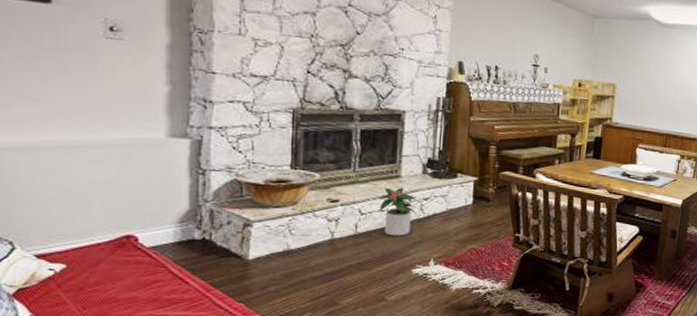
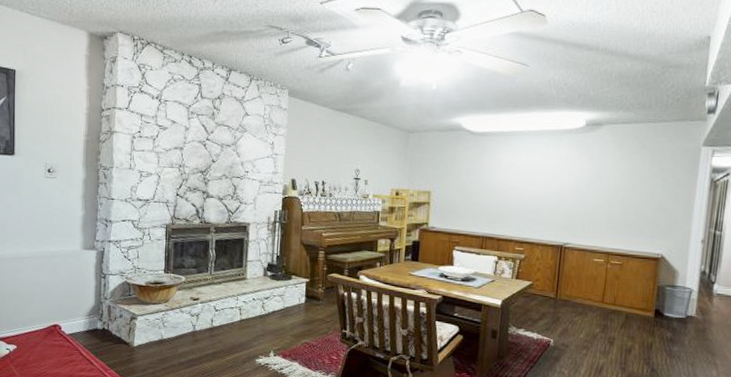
potted plant: present [378,187,418,236] -> none [229,287,261,330]

